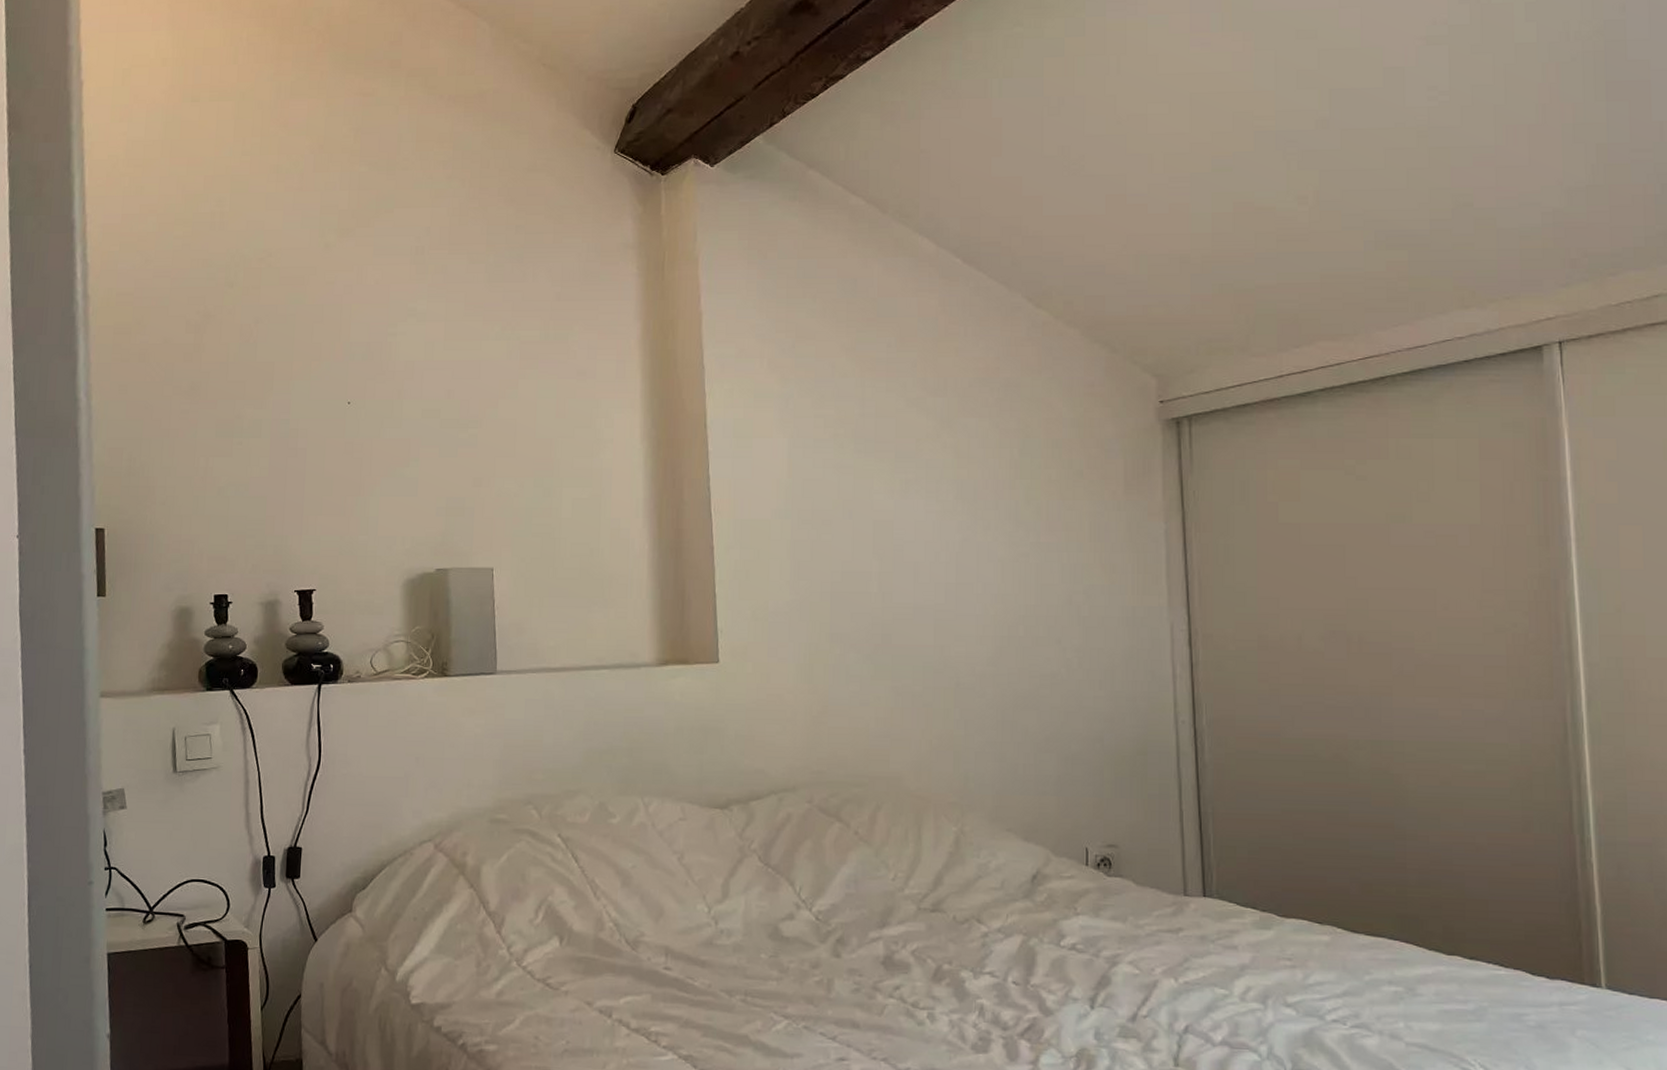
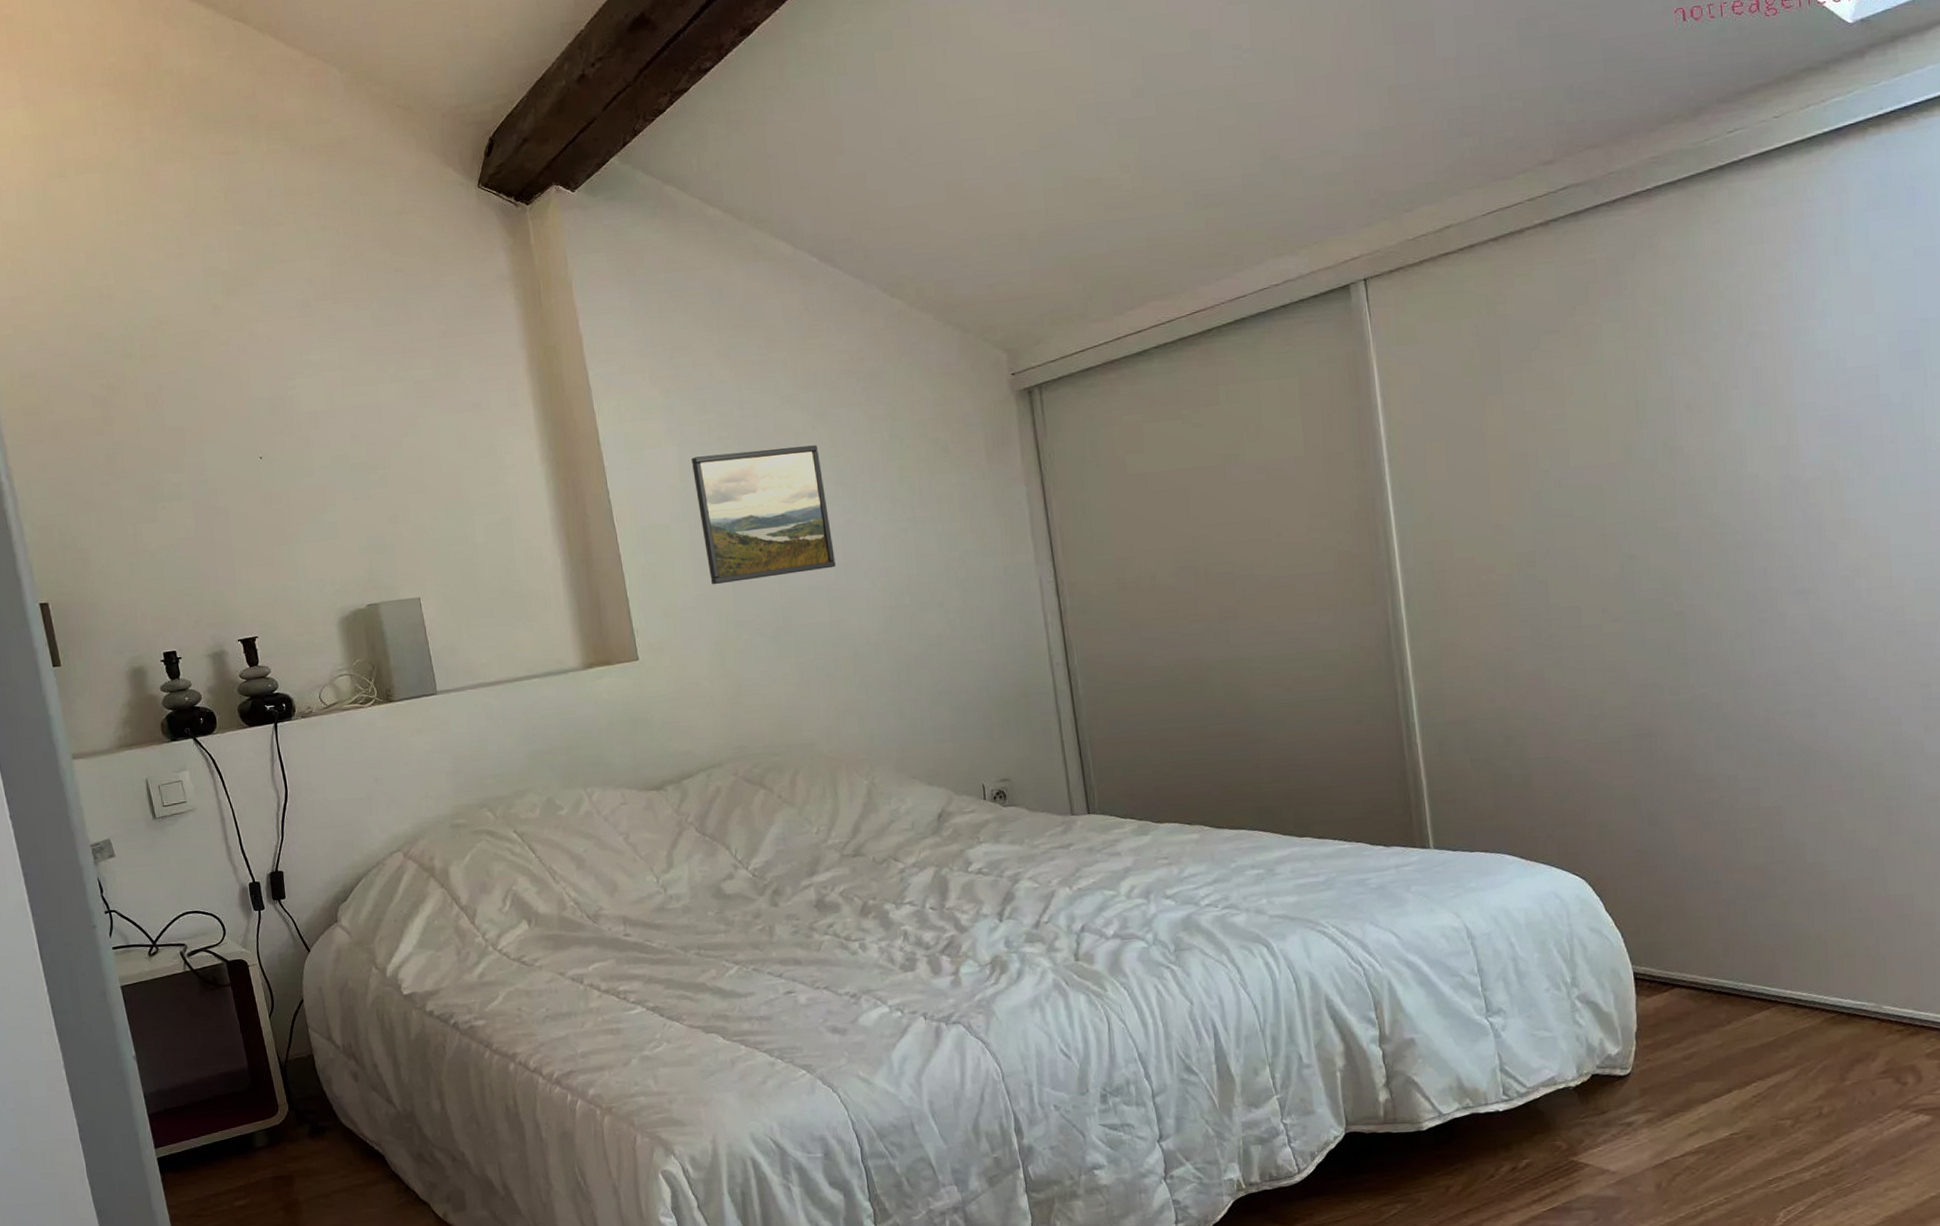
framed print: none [801,452,946,591] -> present [691,445,836,585]

